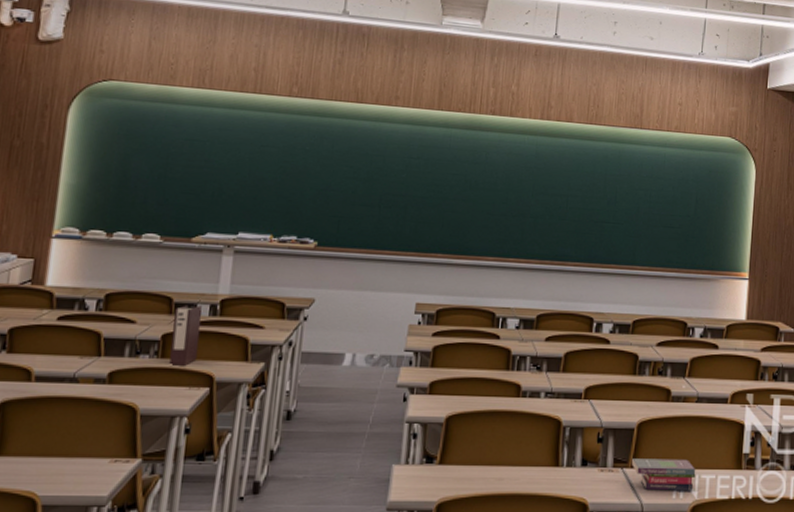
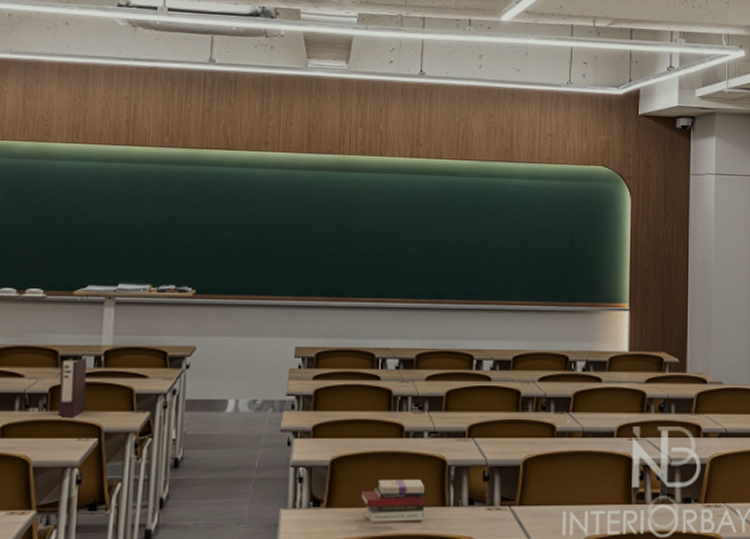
books: none [475,438,540,482] -> present [361,480,427,524]
books: present [631,458,696,491] -> none [518,495,585,528]

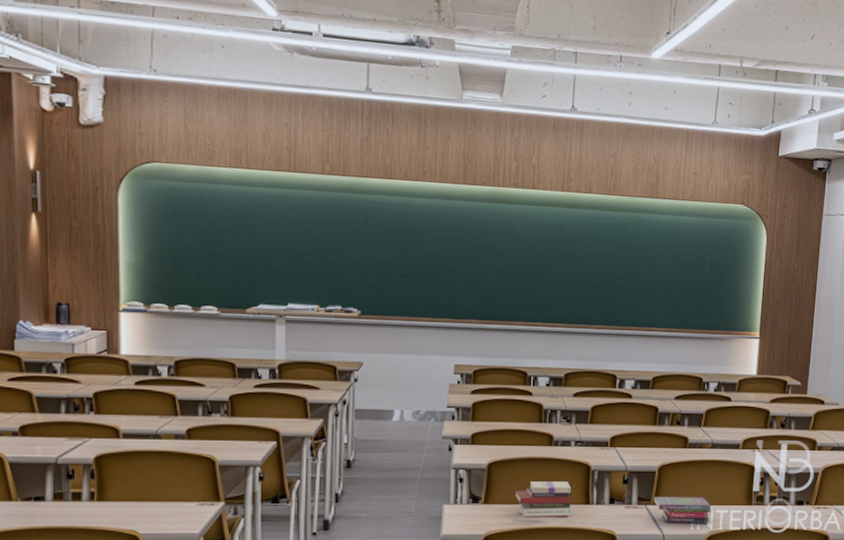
binder: present [58,357,87,419] -> none [237,370,263,424]
books: none [518,495,585,528] -> present [653,497,711,524]

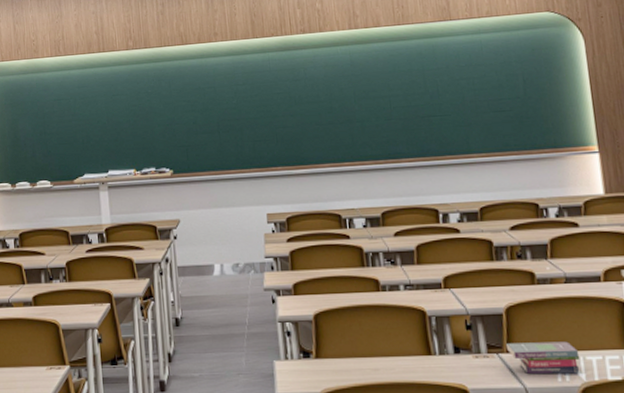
books: present [515,481,573,518] -> none [347,330,414,373]

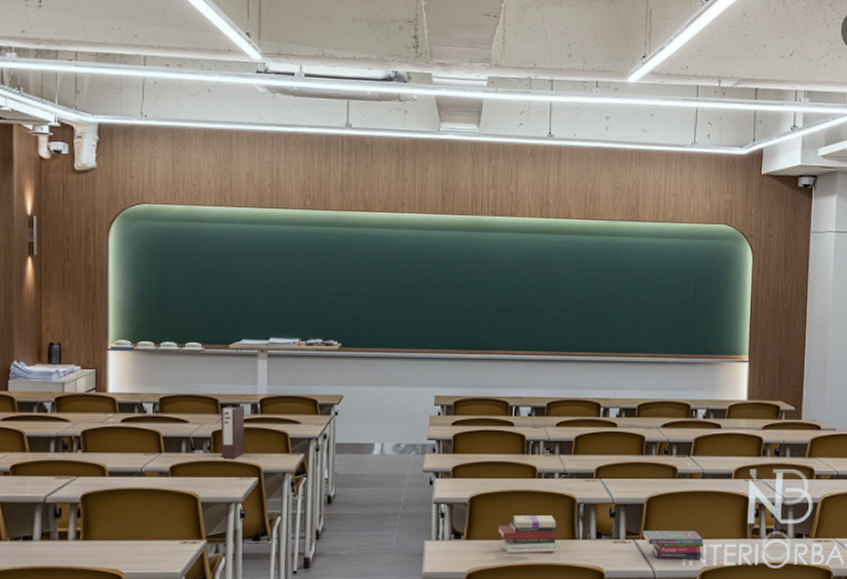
binder: none [71,235,96,288] -> present [220,405,245,460]
books: none [347,330,414,373] -> present [498,516,558,554]

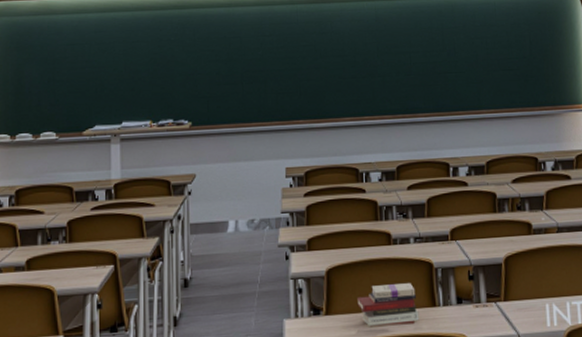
binder: present [220,405,245,460] -> none [75,192,100,250]
books: present [642,530,704,559] -> none [503,288,567,321]

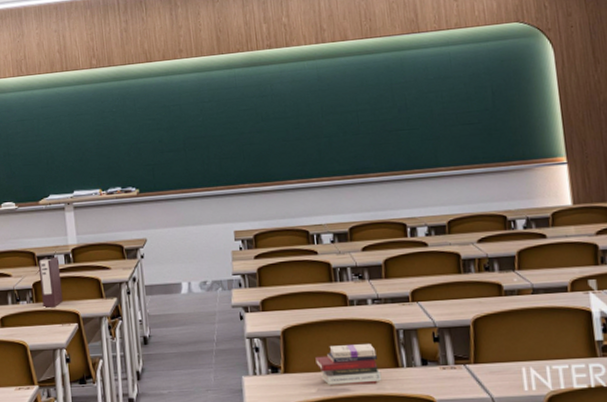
binder: none [75,192,100,250] -> present [37,256,63,309]

